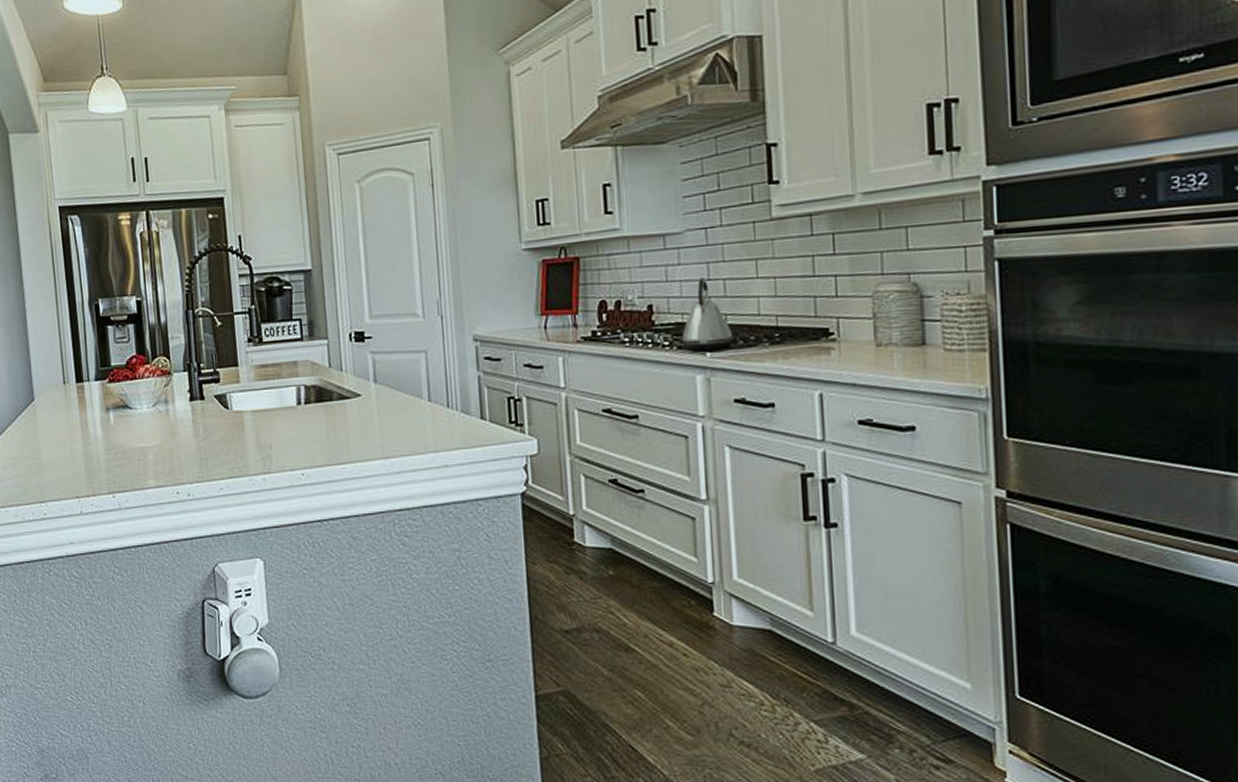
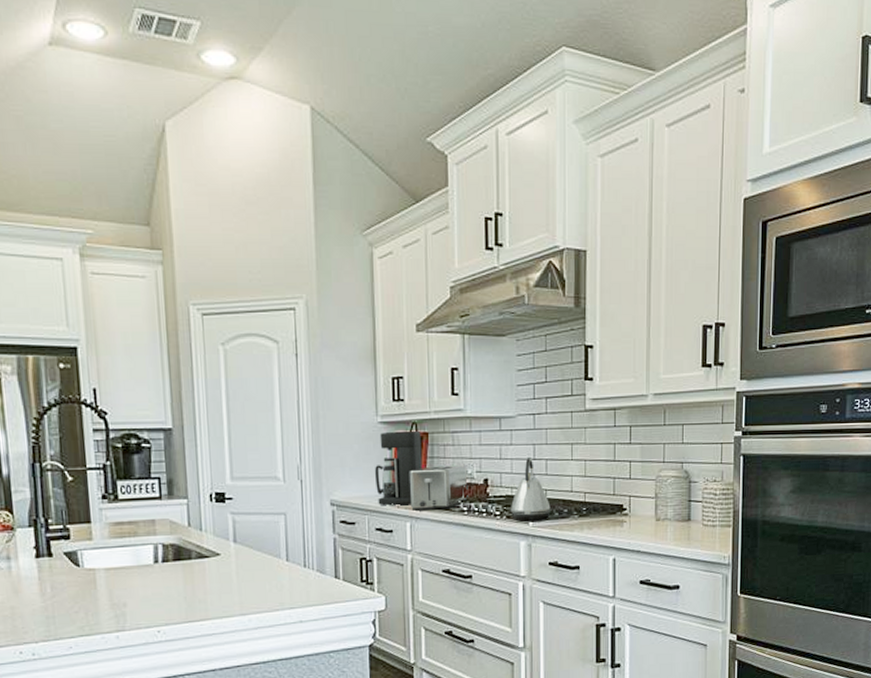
coffee maker: none [521,255,574,339] -> present [375,430,422,505]
toaster: none [559,290,630,344] -> present [409,465,468,511]

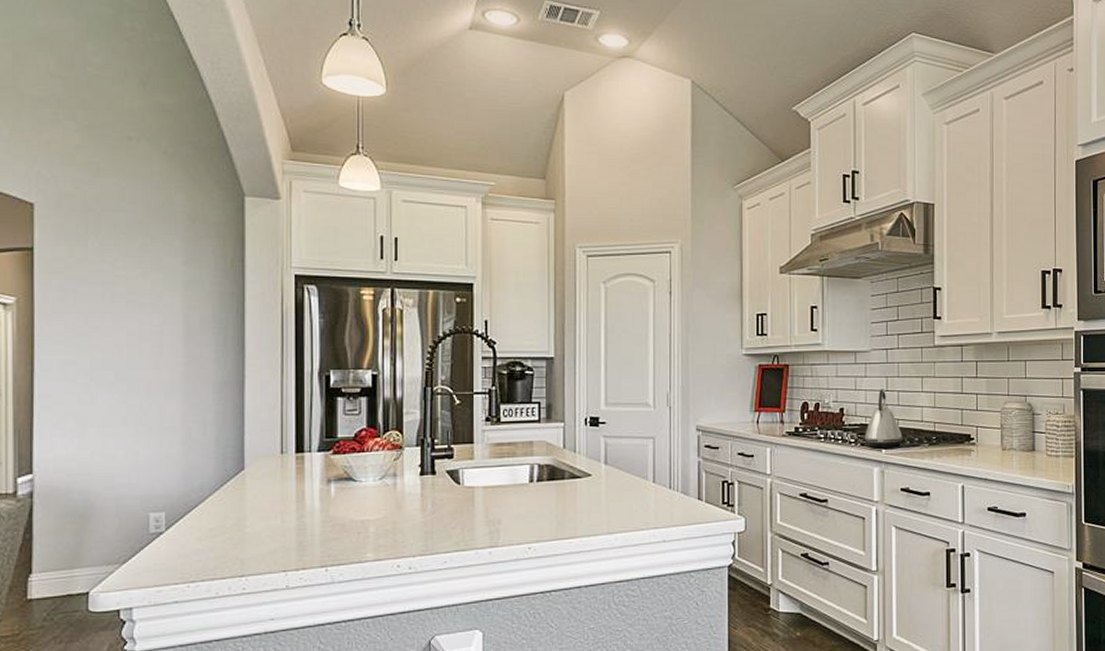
coffee maker: present [375,430,422,505] -> none [739,362,783,432]
toaster: present [409,465,468,511] -> none [770,395,825,438]

